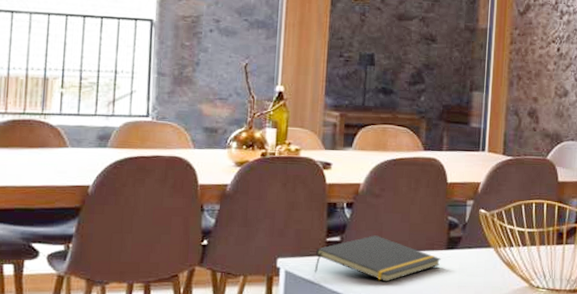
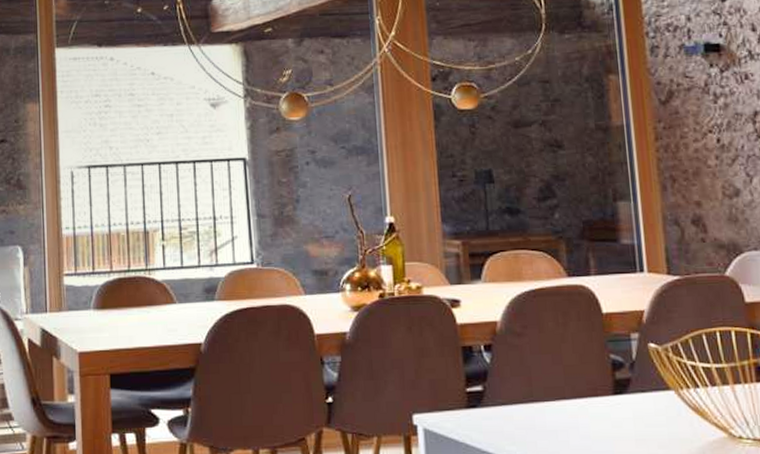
notepad: present [314,235,441,282] -> none [455,382,609,438]

